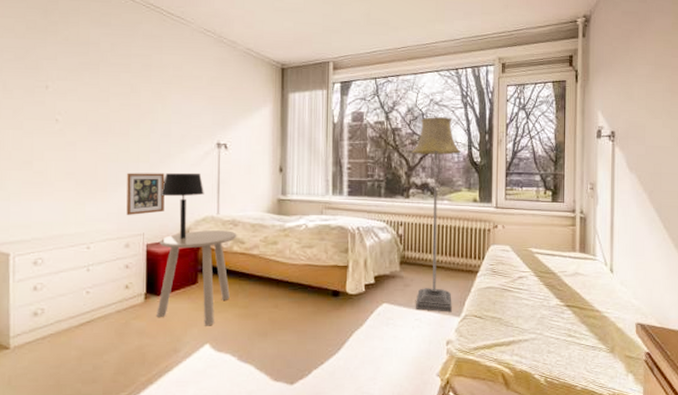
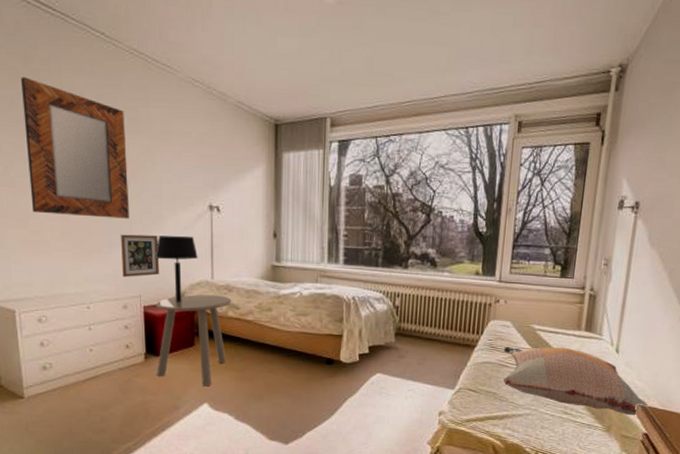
home mirror: none [38,28,138,158] -> present [21,77,129,219]
floor lamp: present [411,117,461,312] -> none [410,182,466,385]
decorative pillow: none [505,269,647,335] -> present [503,346,648,416]

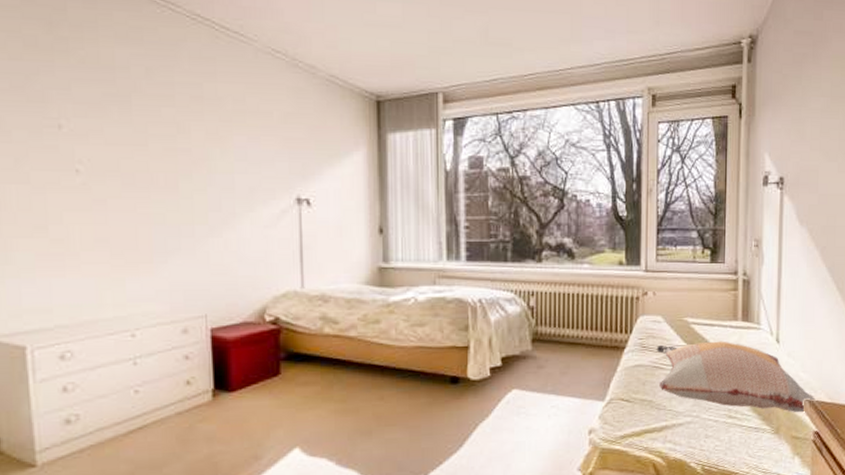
home mirror: present [21,77,129,219] -> none [42,47,191,219]
picture frame: present [120,234,159,278] -> none [178,238,232,294]
table lamp: present [155,235,198,302] -> none [226,236,283,320]
side table: present [156,294,232,387] -> none [228,308,329,426]

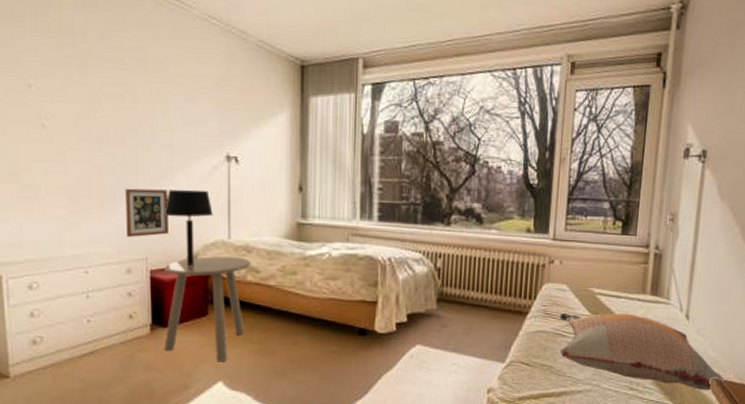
picture frame: none [178,238,232,294] -> present [124,188,168,238]
table lamp: none [226,236,283,320] -> present [164,189,213,265]
side table: none [228,308,329,426] -> present [164,256,251,362]

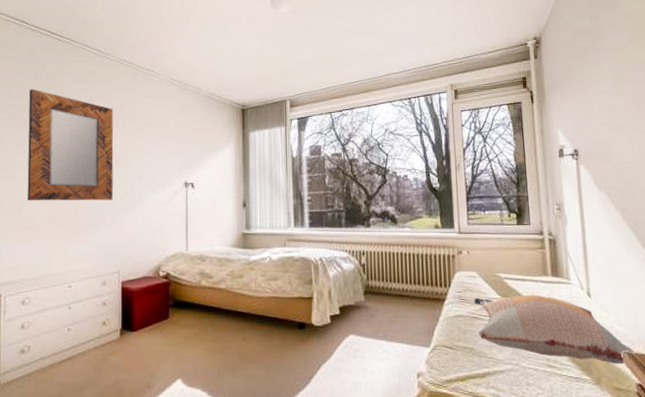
home mirror: none [16,14,135,171] -> present [27,89,114,201]
picture frame: present [124,188,168,238] -> none [103,213,138,255]
table lamp: present [164,189,213,265] -> none [134,211,174,275]
side table: present [164,256,251,362] -> none [131,266,205,361]

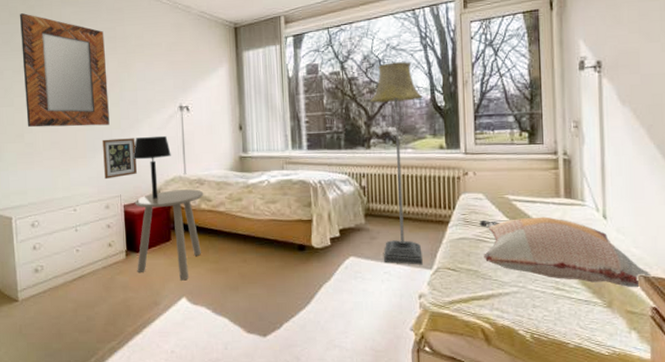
picture frame: none [103,213,138,255] -> present [101,138,137,180]
side table: none [131,266,205,361] -> present [135,189,204,281]
table lamp: none [134,211,174,275] -> present [133,135,171,199]
floor lamp: none [370,146,421,343] -> present [370,62,423,265]

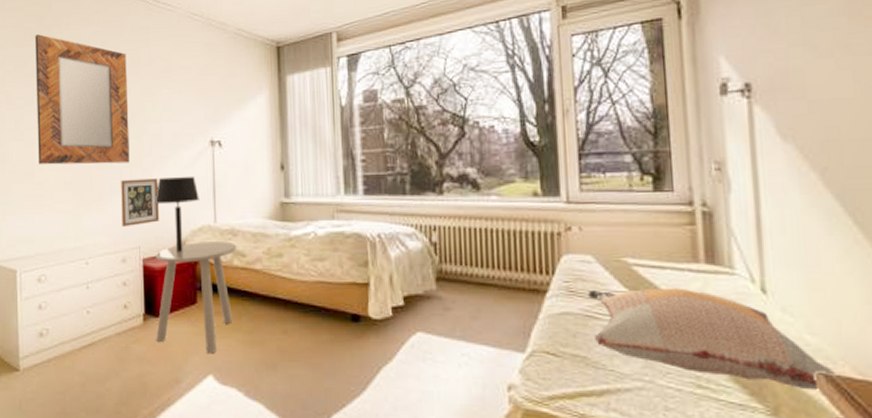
floor lamp: present [370,62,423,265] -> none [442,86,512,346]

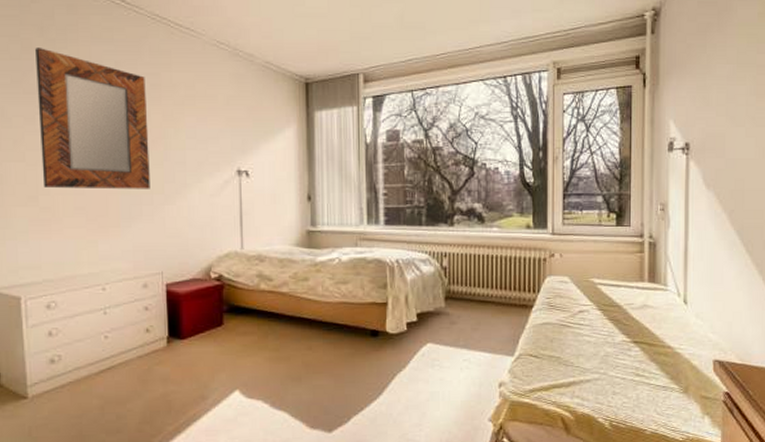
picture frame: present [120,178,159,228] -> none [140,205,183,254]
table lamp: present [155,176,199,252] -> none [178,204,226,277]
side table: present [156,241,237,354] -> none [180,267,264,371]
decorative pillow: present [587,288,836,391] -> none [563,301,726,373]

